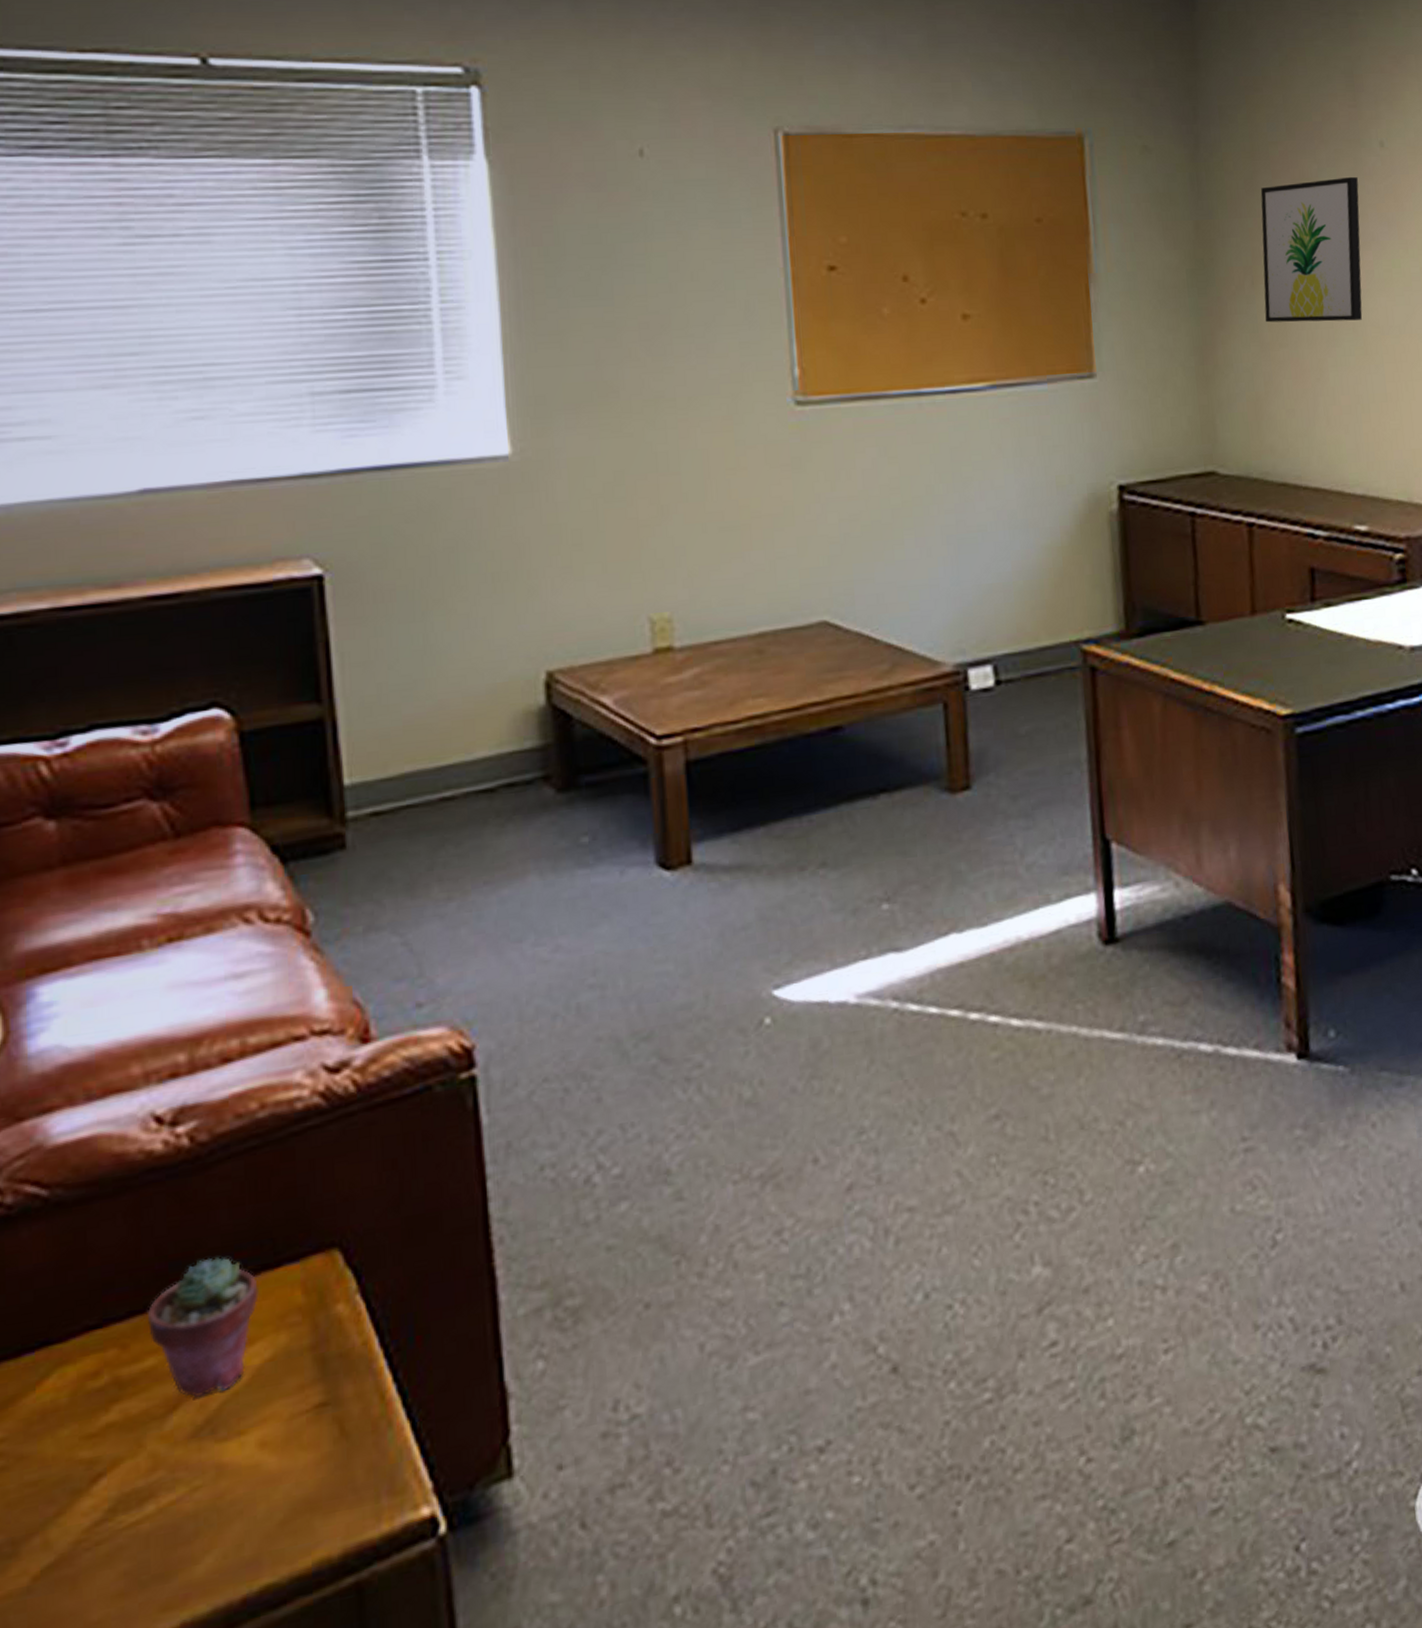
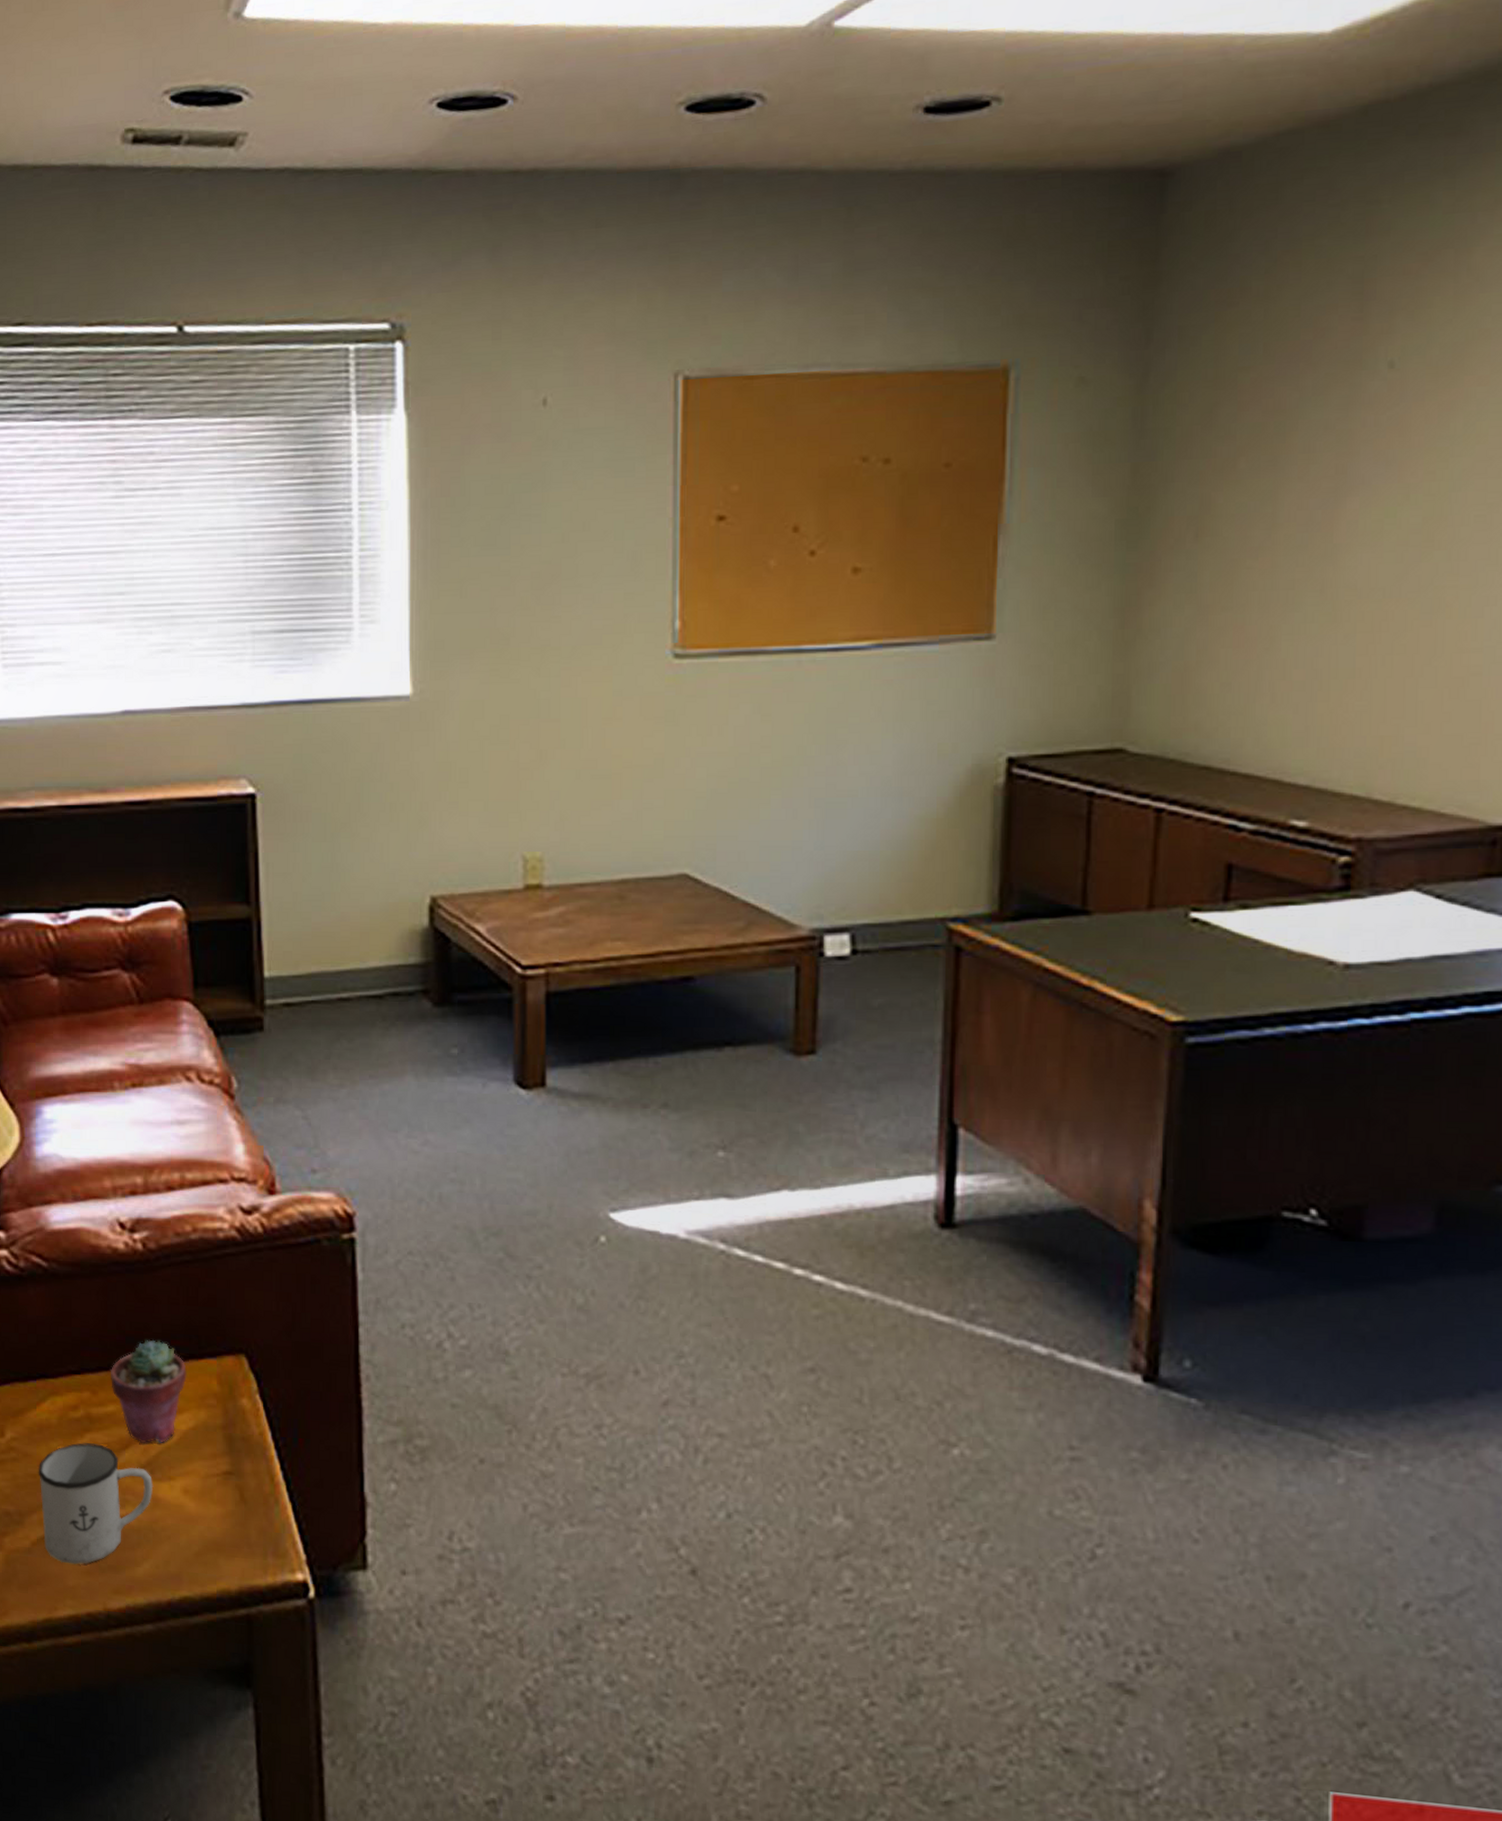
mug: none [39,1414,216,1592] -> present [38,1443,154,1565]
wall art: present [1260,176,1363,323] -> none [1206,406,1352,582]

